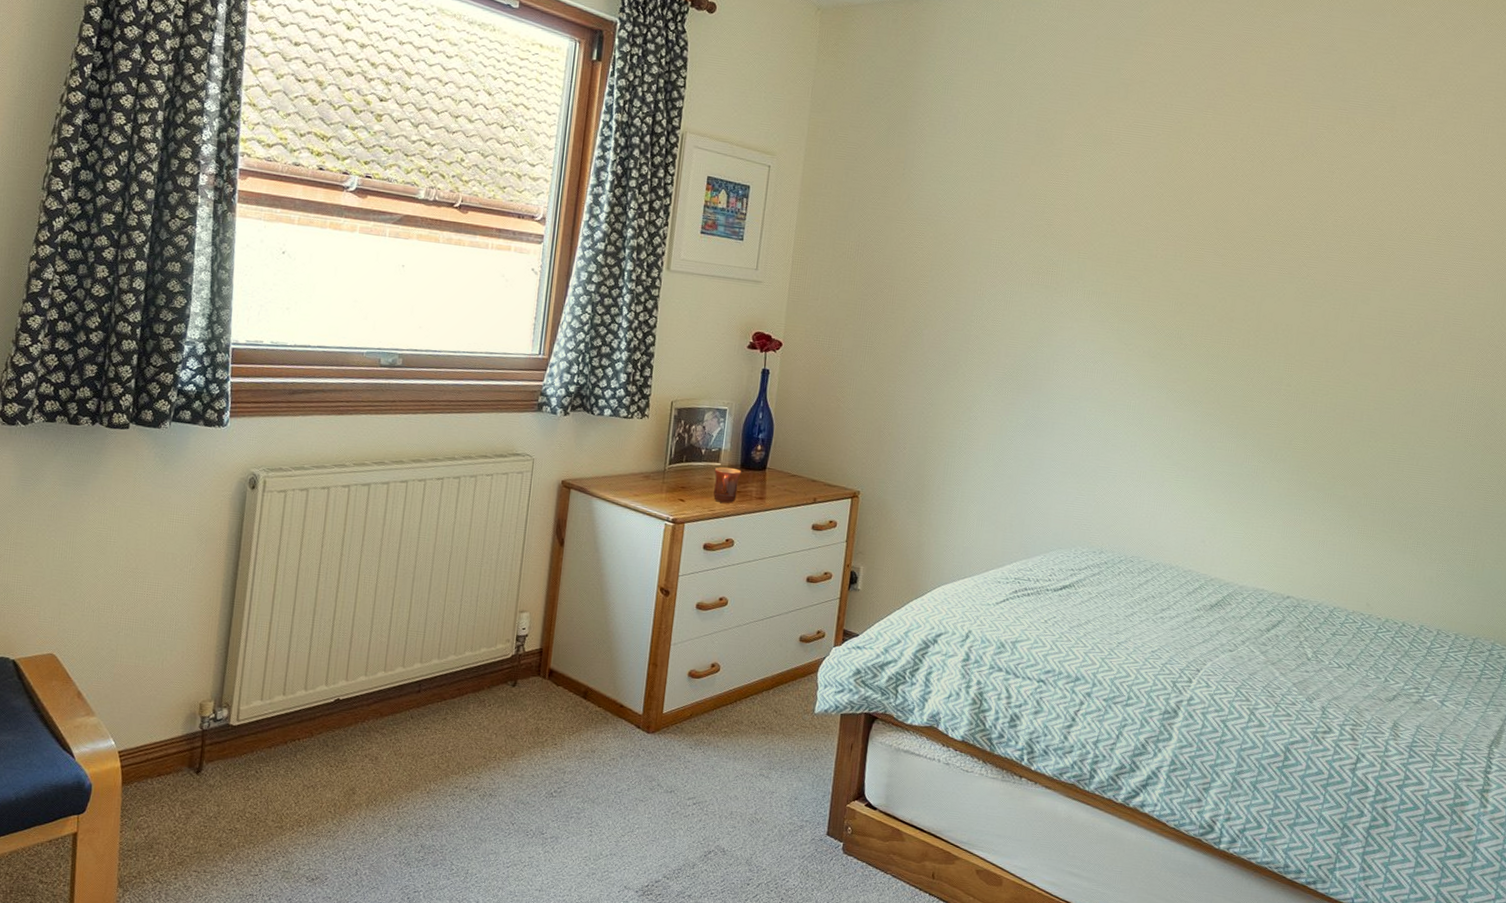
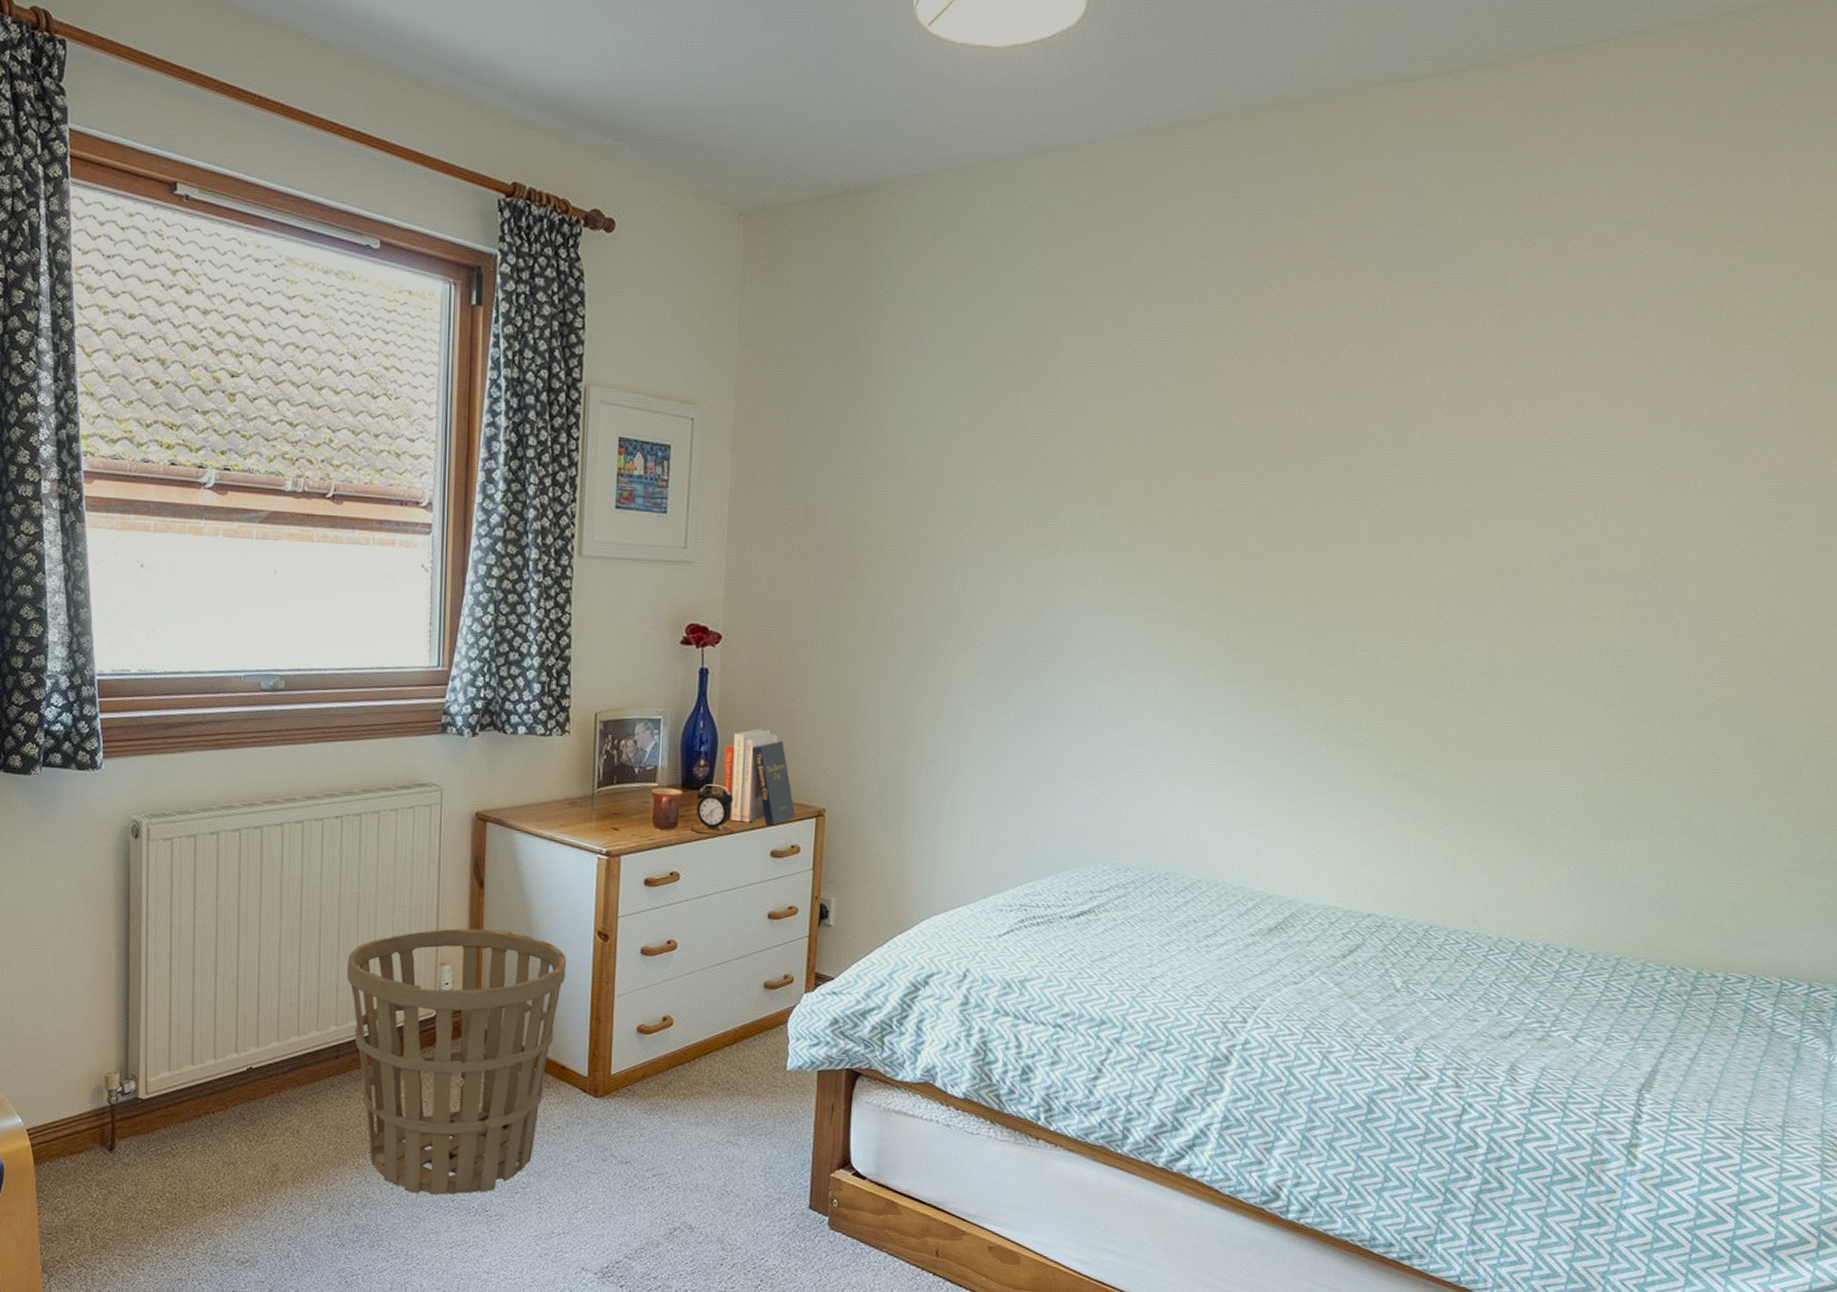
basket: none [434,580,632,819] -> present [346,928,567,1195]
alarm clock: none [746,466,784,510] -> present [690,784,734,835]
books: none [775,421,835,504] -> present [723,728,796,826]

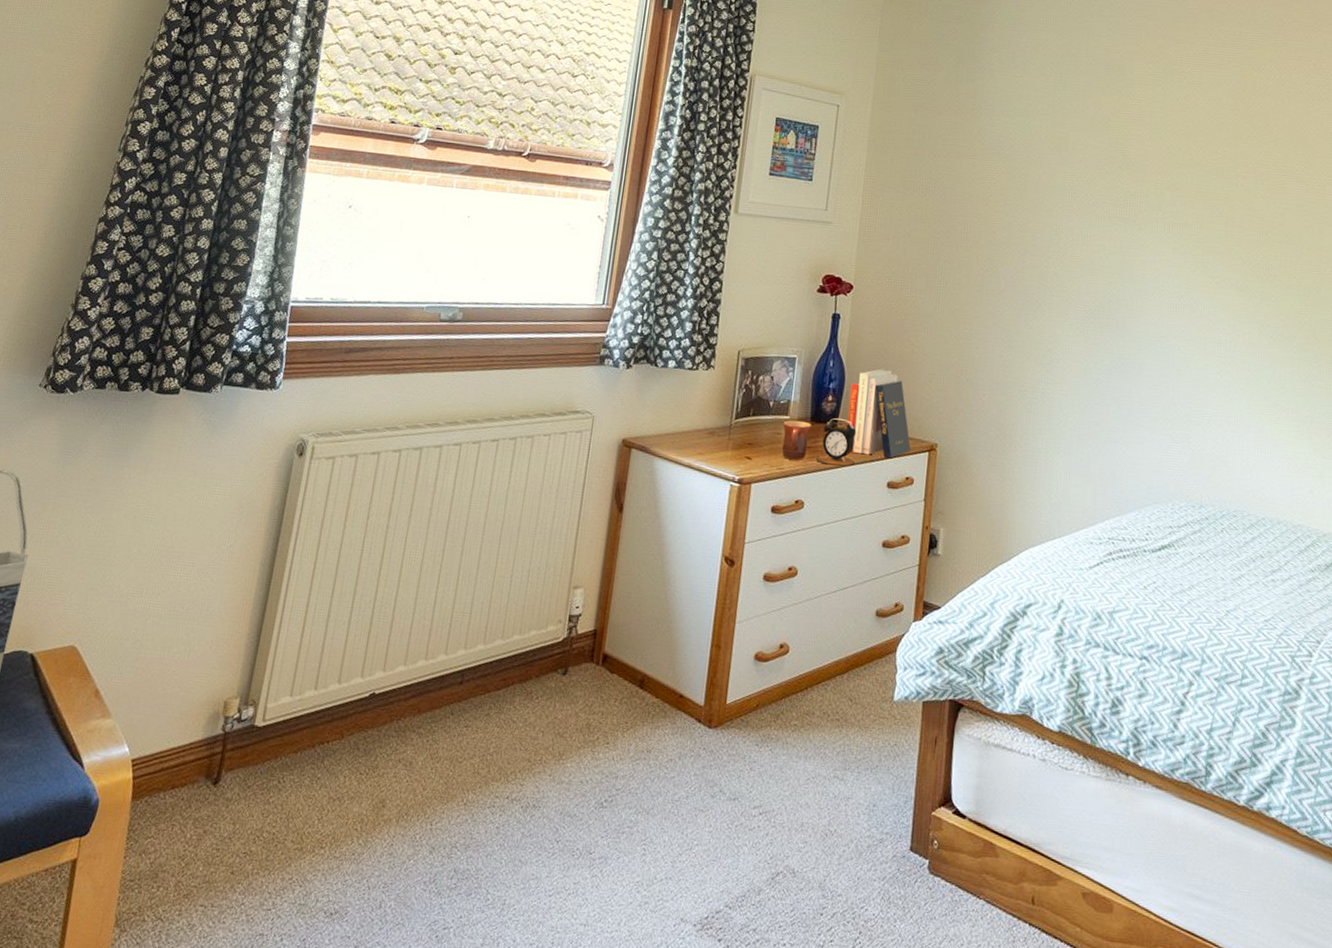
basket: present [346,928,567,1195] -> none [479,551,694,836]

